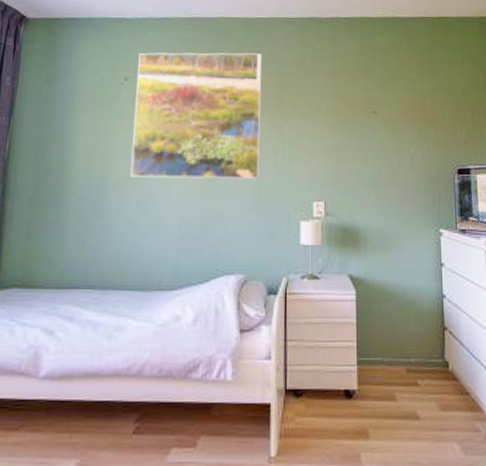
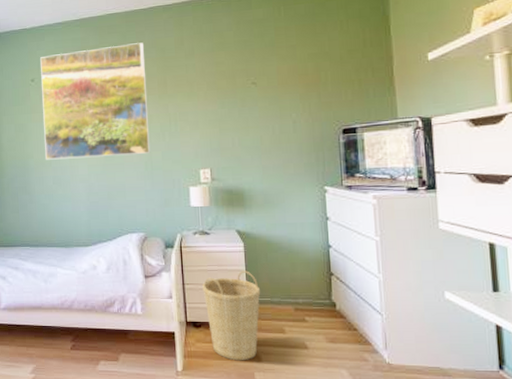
basket: none [307,324,372,439] -> present [202,271,261,361]

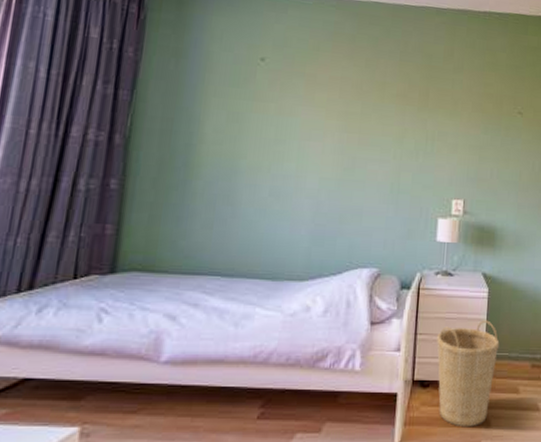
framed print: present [40,42,151,160] -> none [264,32,410,173]

